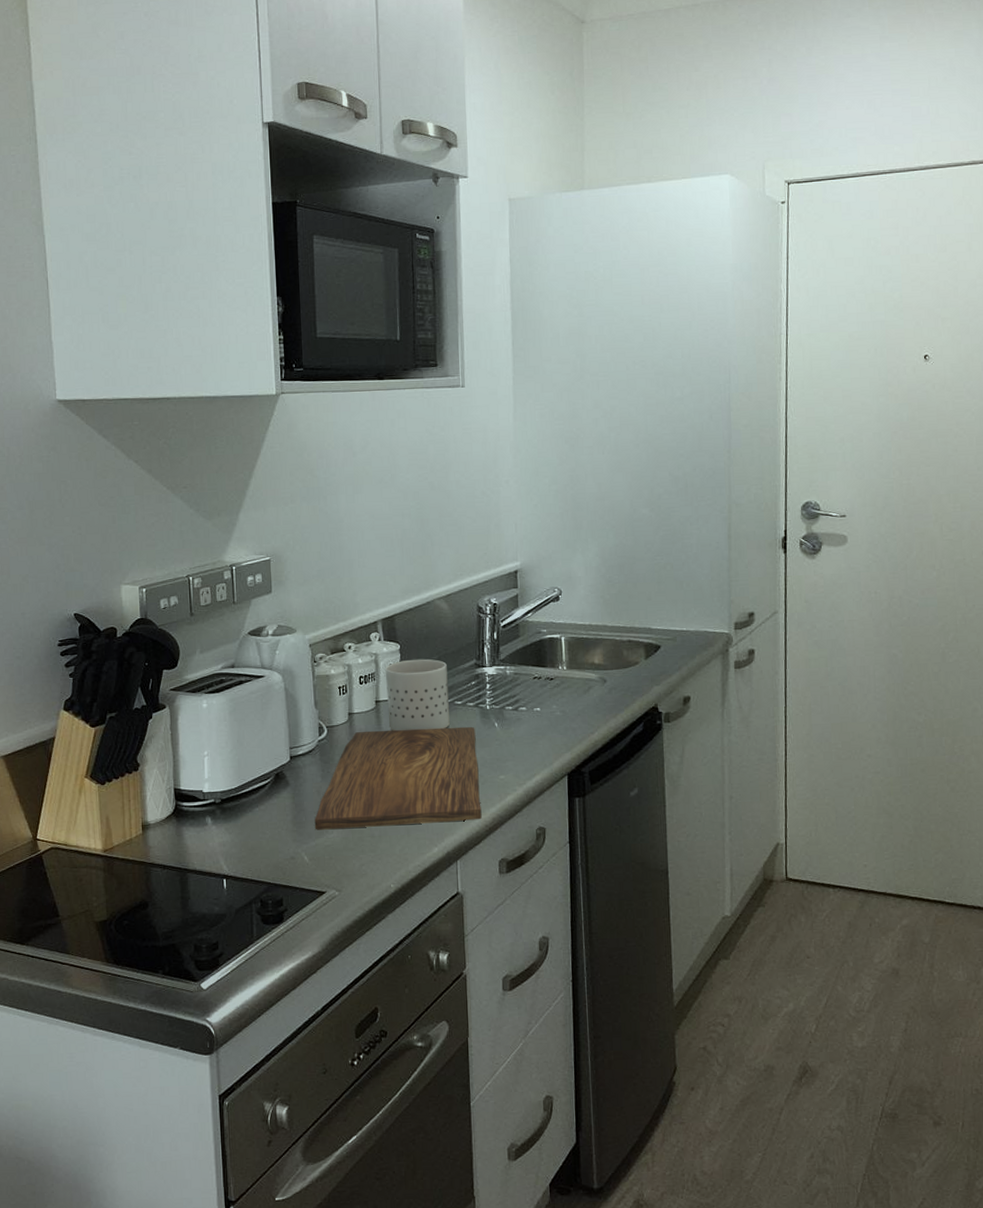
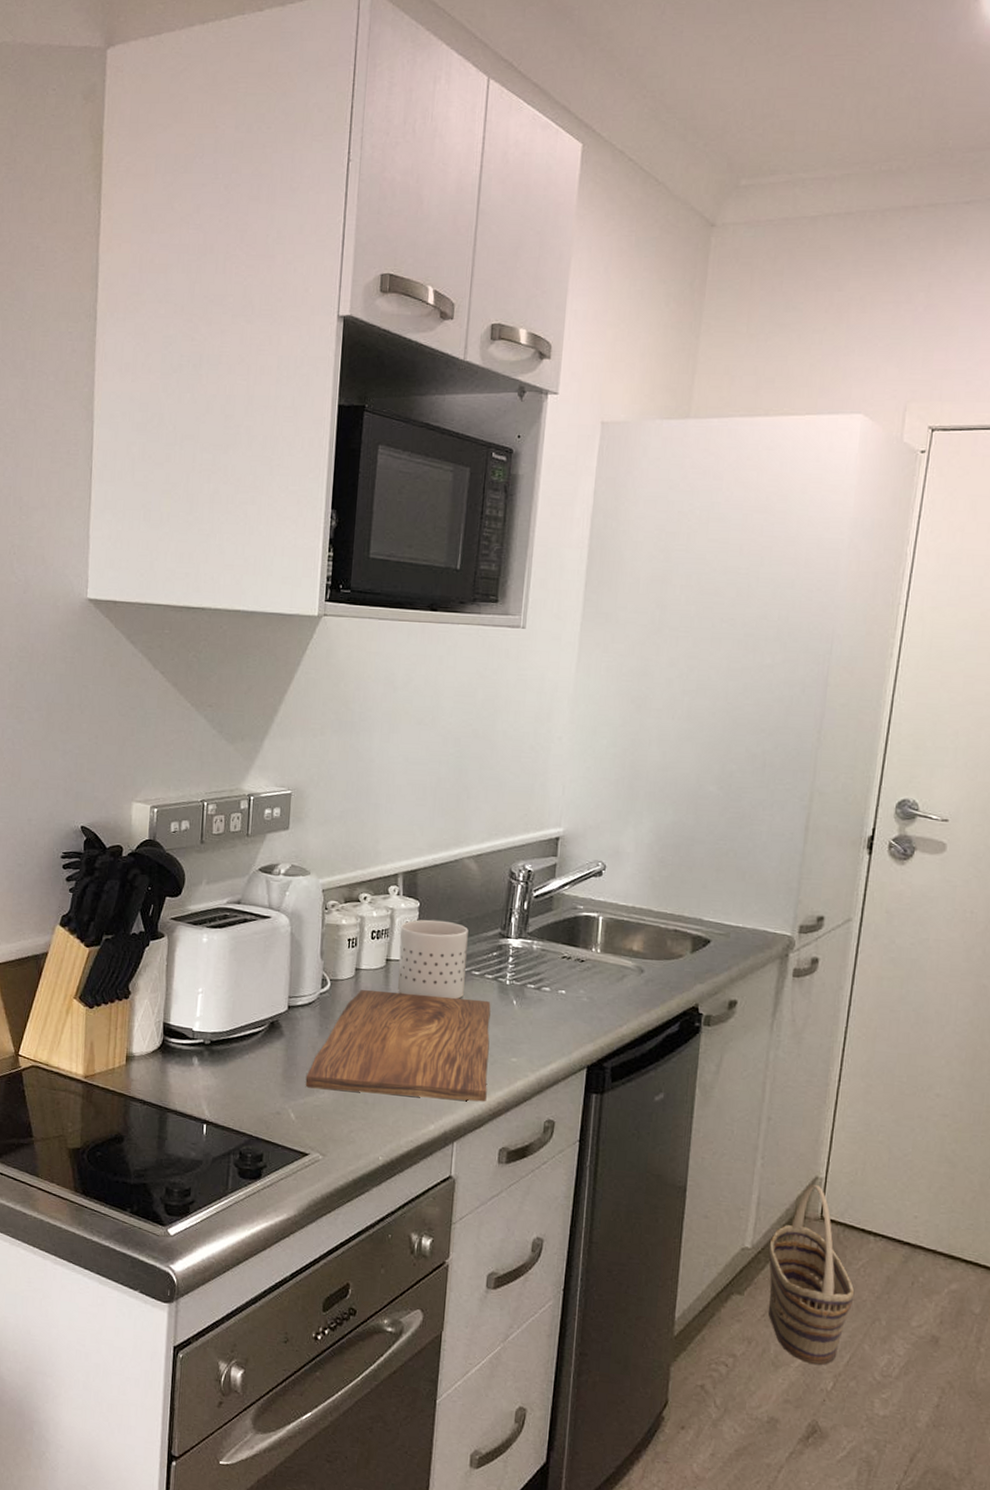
basket: none [745,851,823,1012] -> present [768,1184,855,1365]

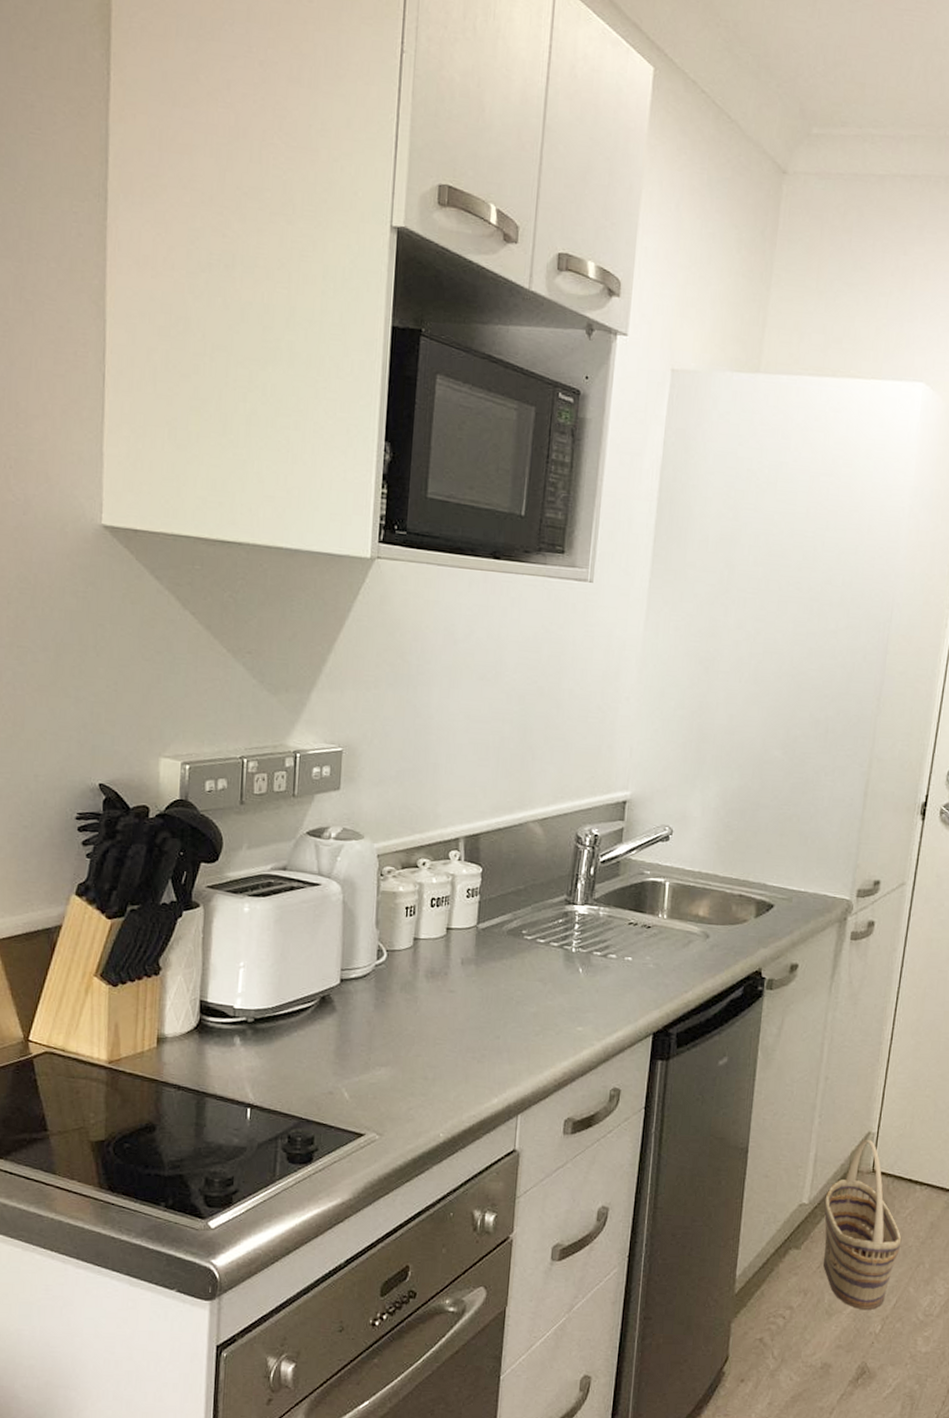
cutting board: present [305,990,491,1102] -> none [360,960,557,1073]
mug: present [398,919,468,1000] -> none [459,886,533,969]

